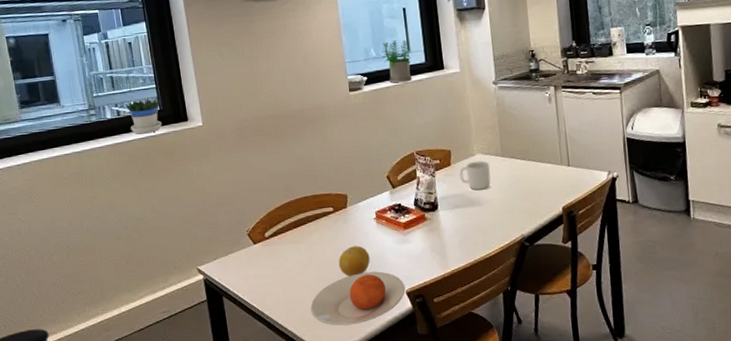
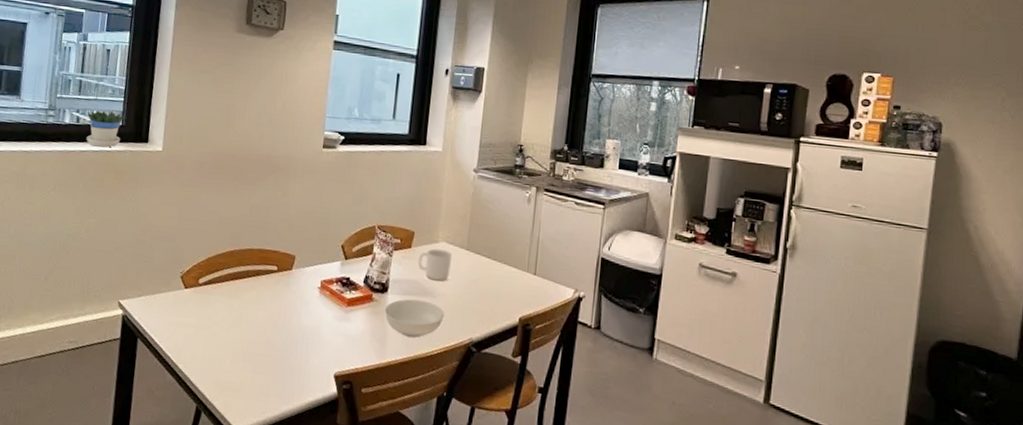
plate: present [310,271,406,326] -> none [228,343,335,399]
fruit: present [338,246,370,276] -> none [269,312,305,346]
potted plant: present [381,40,412,84] -> none [364,105,396,151]
bowl: none [438,210,494,245] -> present [384,299,445,338]

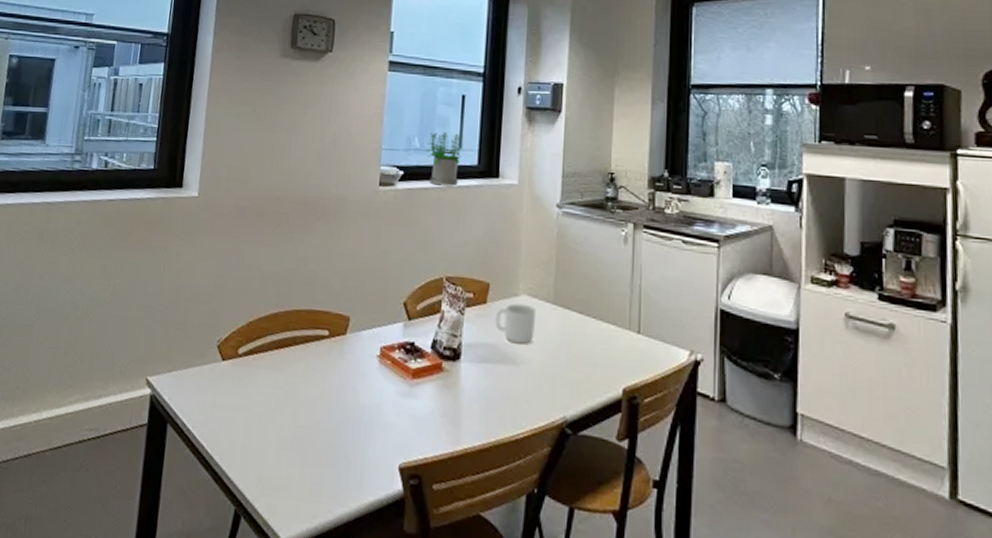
flowerpot: present [86,111,125,148] -> none [115,153,158,195]
potted plant: none [364,105,396,151] -> present [426,132,462,186]
bowl: present [384,299,445,338] -> none [457,367,530,417]

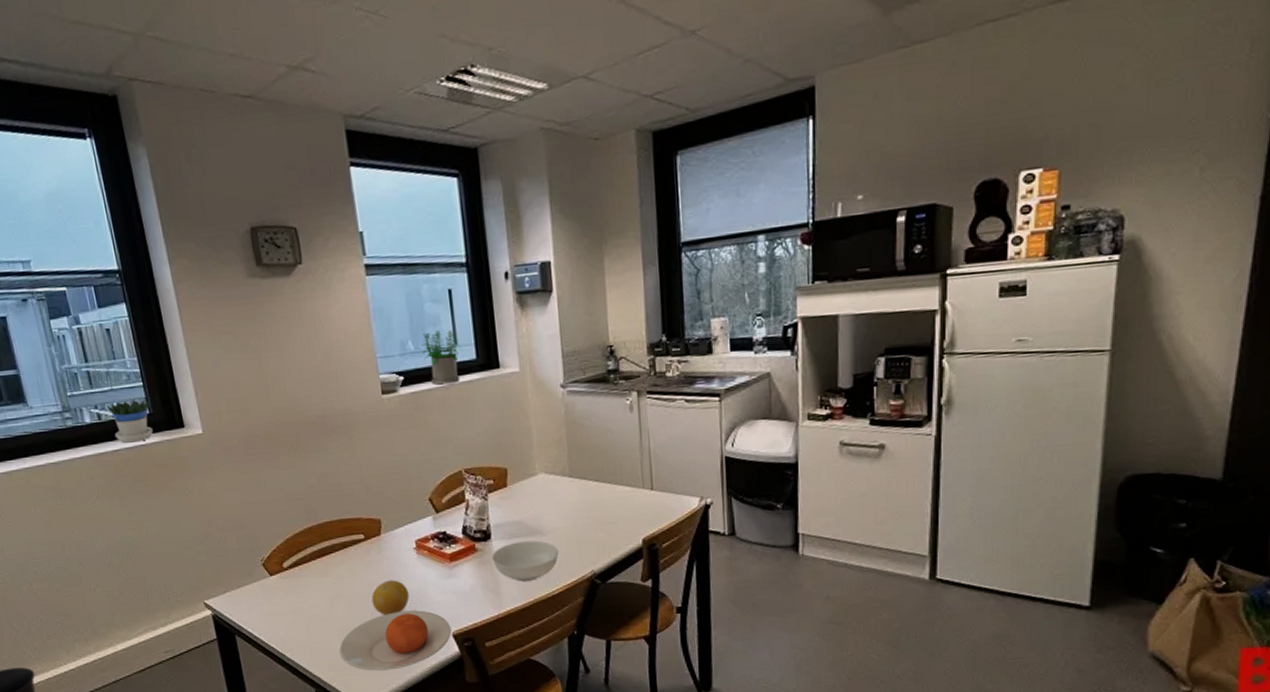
flowerpot: none [115,153,158,195] -> present [106,400,154,443]
plate: none [272,427,400,500] -> present [339,610,452,671]
fruit: none [320,388,362,430] -> present [371,580,410,615]
bowl: none [457,367,530,417] -> present [491,540,559,581]
mug: present [495,303,535,344] -> none [517,481,556,517]

